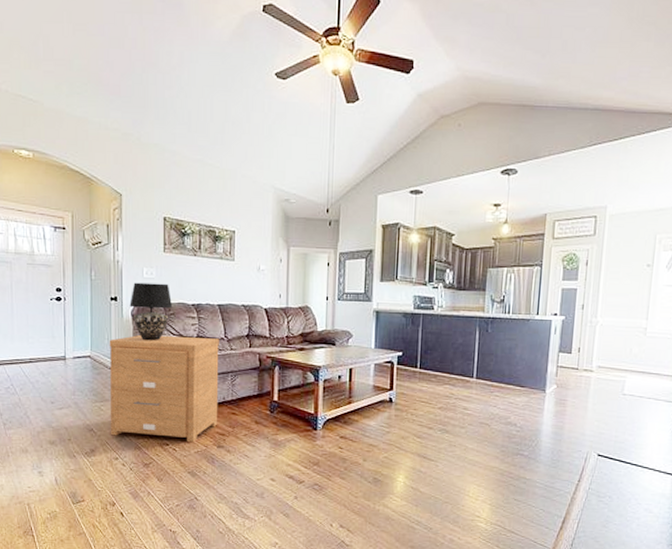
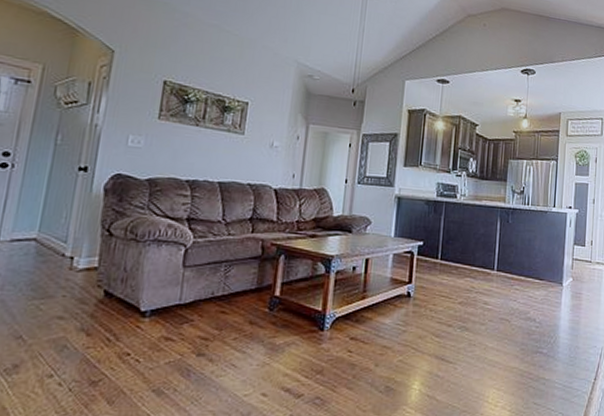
nightstand: present [109,335,219,443] -> none [47,214,215,351]
table lamp: present [129,282,173,341] -> none [103,151,161,222]

